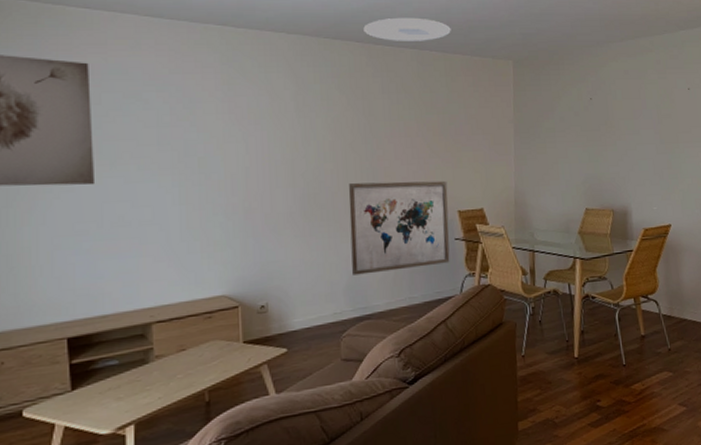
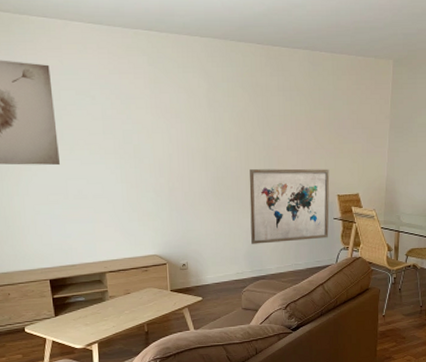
ceiling light: present [363,17,451,41] -> none [263,20,339,43]

